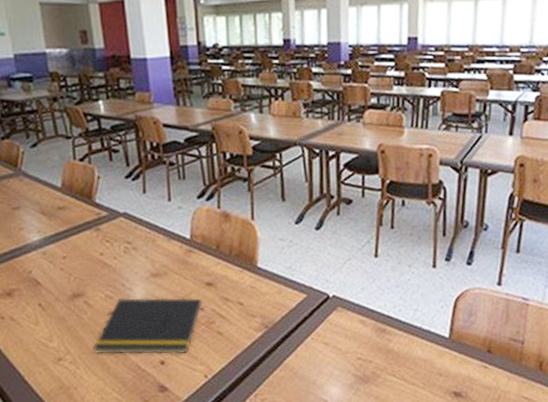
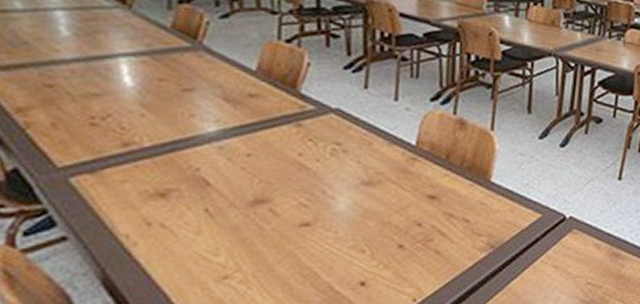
notepad: present [92,298,202,354] -> none [273,208,421,274]

